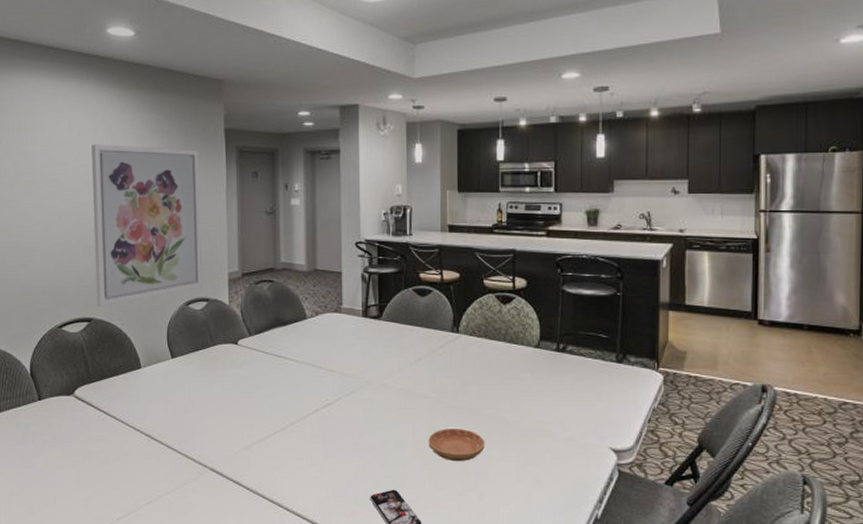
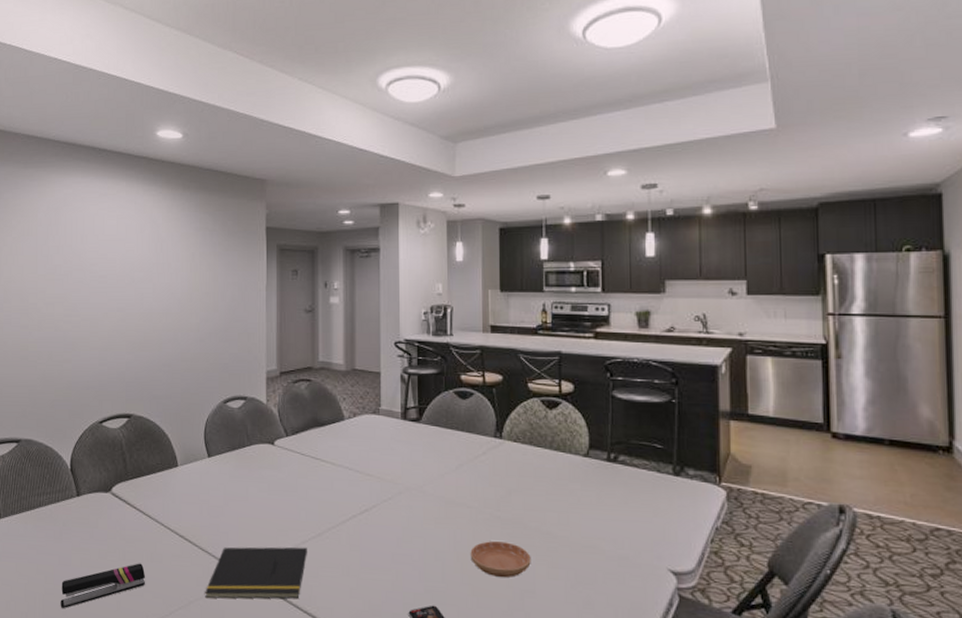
stapler: none [26,462,113,510] -> present [60,563,146,609]
wall art: present [91,144,202,307] -> none [137,242,240,403]
notepad: none [172,441,272,493] -> present [205,547,307,599]

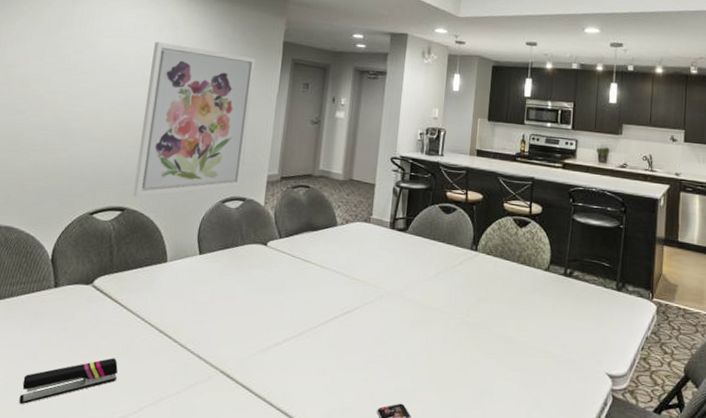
wall art: none [137,242,240,403] -> present [132,41,256,197]
notepad: present [205,547,307,599] -> none [178,344,287,397]
saucer: present [470,541,531,578] -> none [439,344,492,379]

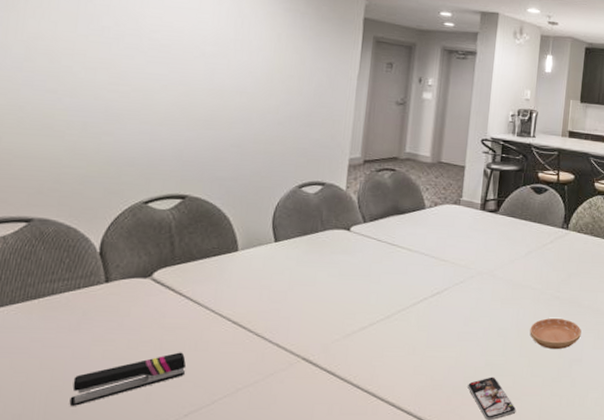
wall art: present [132,41,256,197] -> none [194,14,333,184]
saucer: none [439,344,492,379] -> present [530,318,582,350]

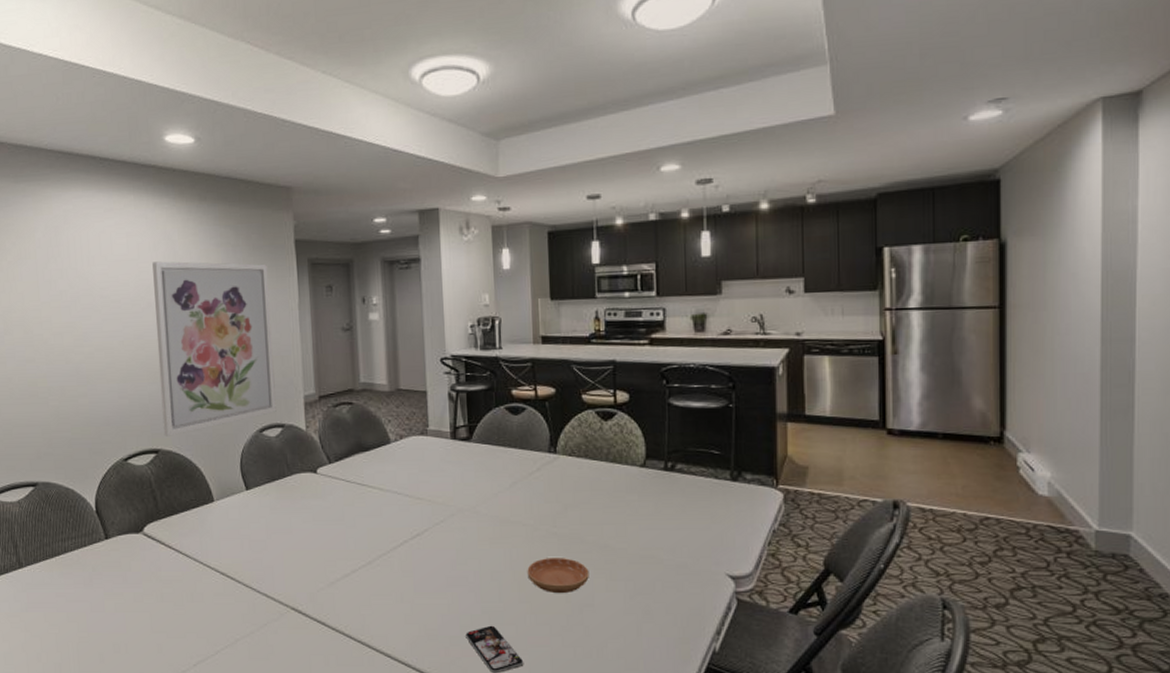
stapler: present [69,352,187,407] -> none [96,604,188,657]
wall art: none [194,14,333,184] -> present [152,261,277,437]

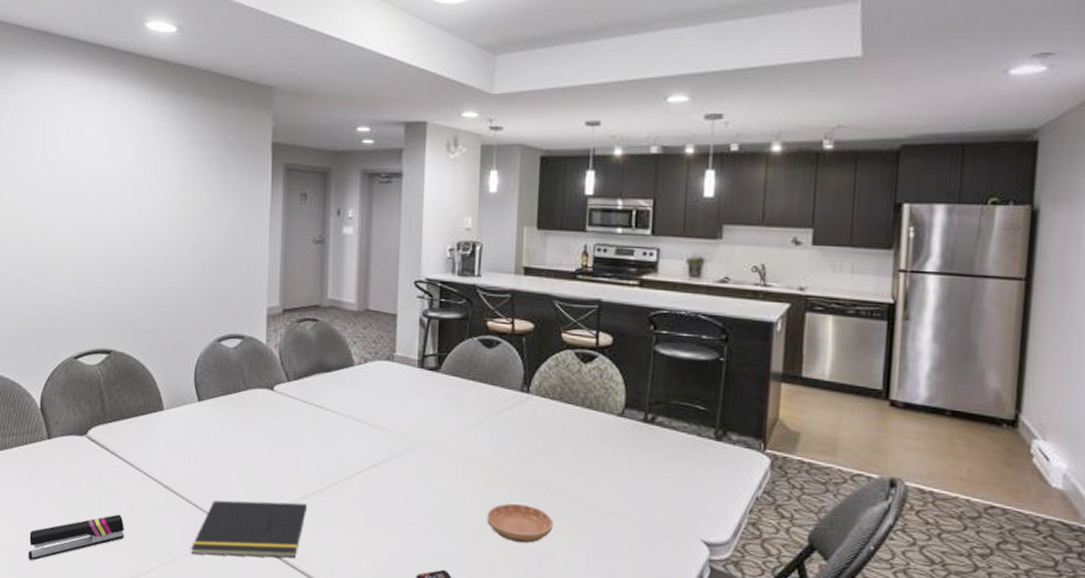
stapler: none [96,604,188,657] -> present [28,514,125,561]
wall art: present [152,261,277,437] -> none [118,153,241,338]
notepad: none [252,576,358,635] -> present [191,500,307,559]

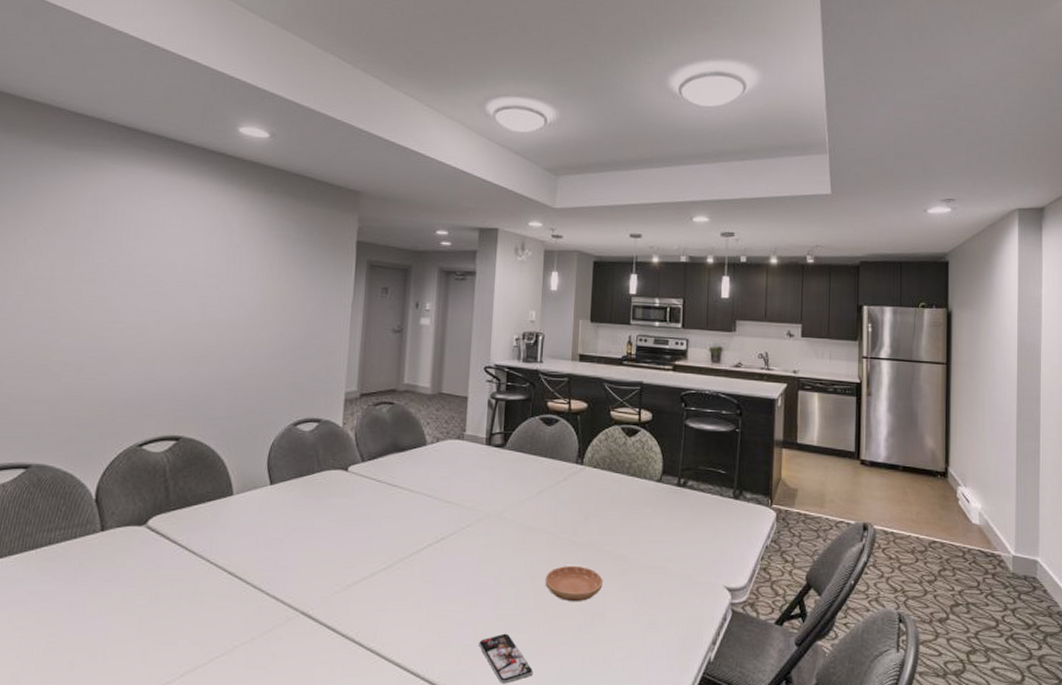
stapler: present [28,514,125,561] -> none [66,606,182,666]
notepad: present [191,500,307,559] -> none [253,579,376,642]

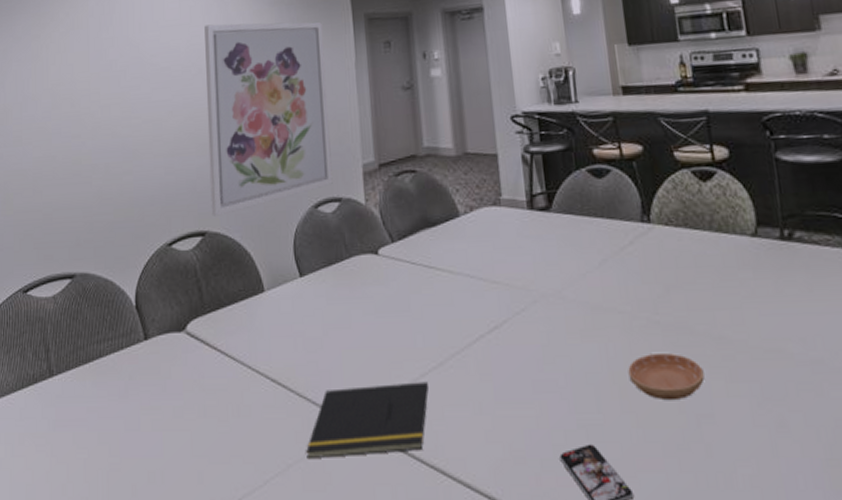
wall art: none [188,245,326,424] -> present [204,21,333,216]
notepad: none [253,579,376,642] -> present [306,381,429,460]

